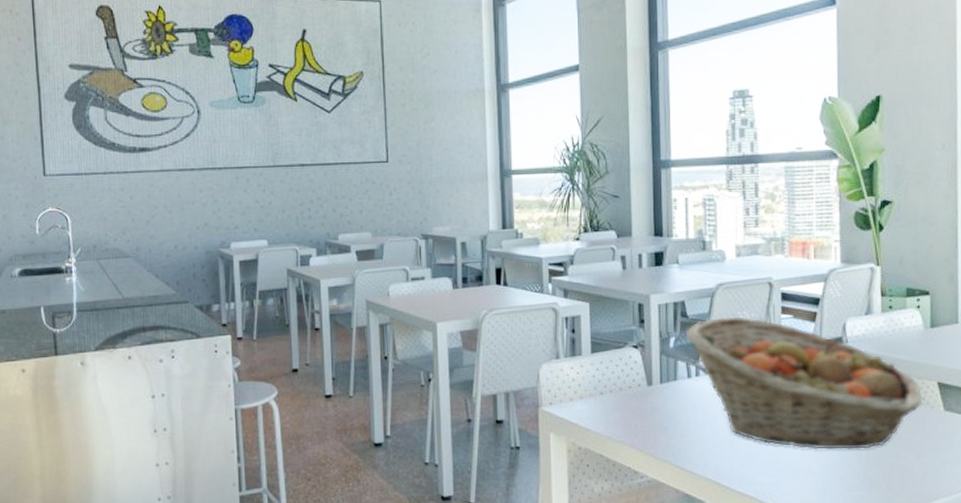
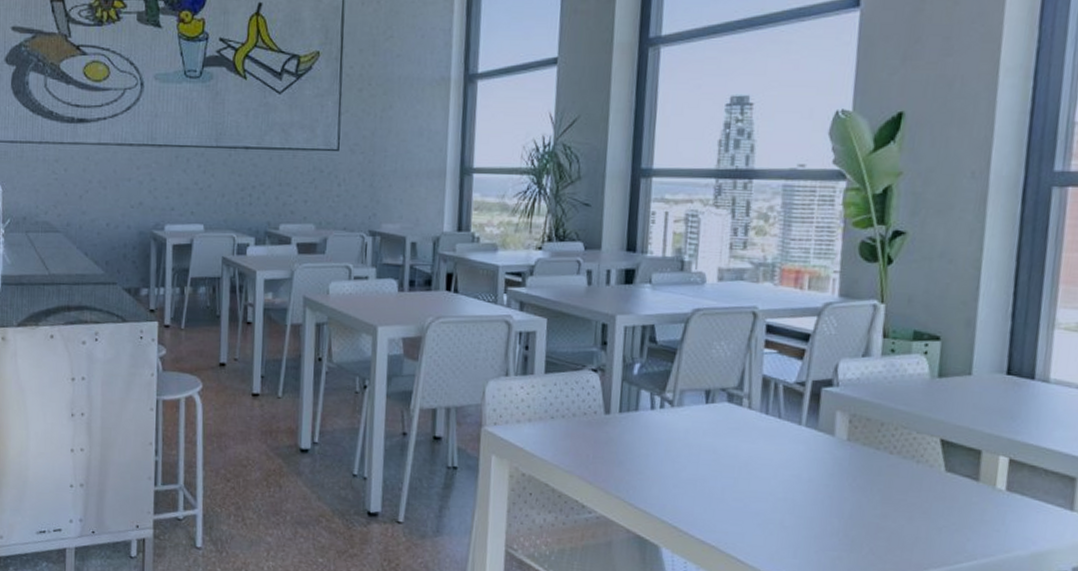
fruit basket: present [685,317,923,450] -> none [652,345,921,506]

